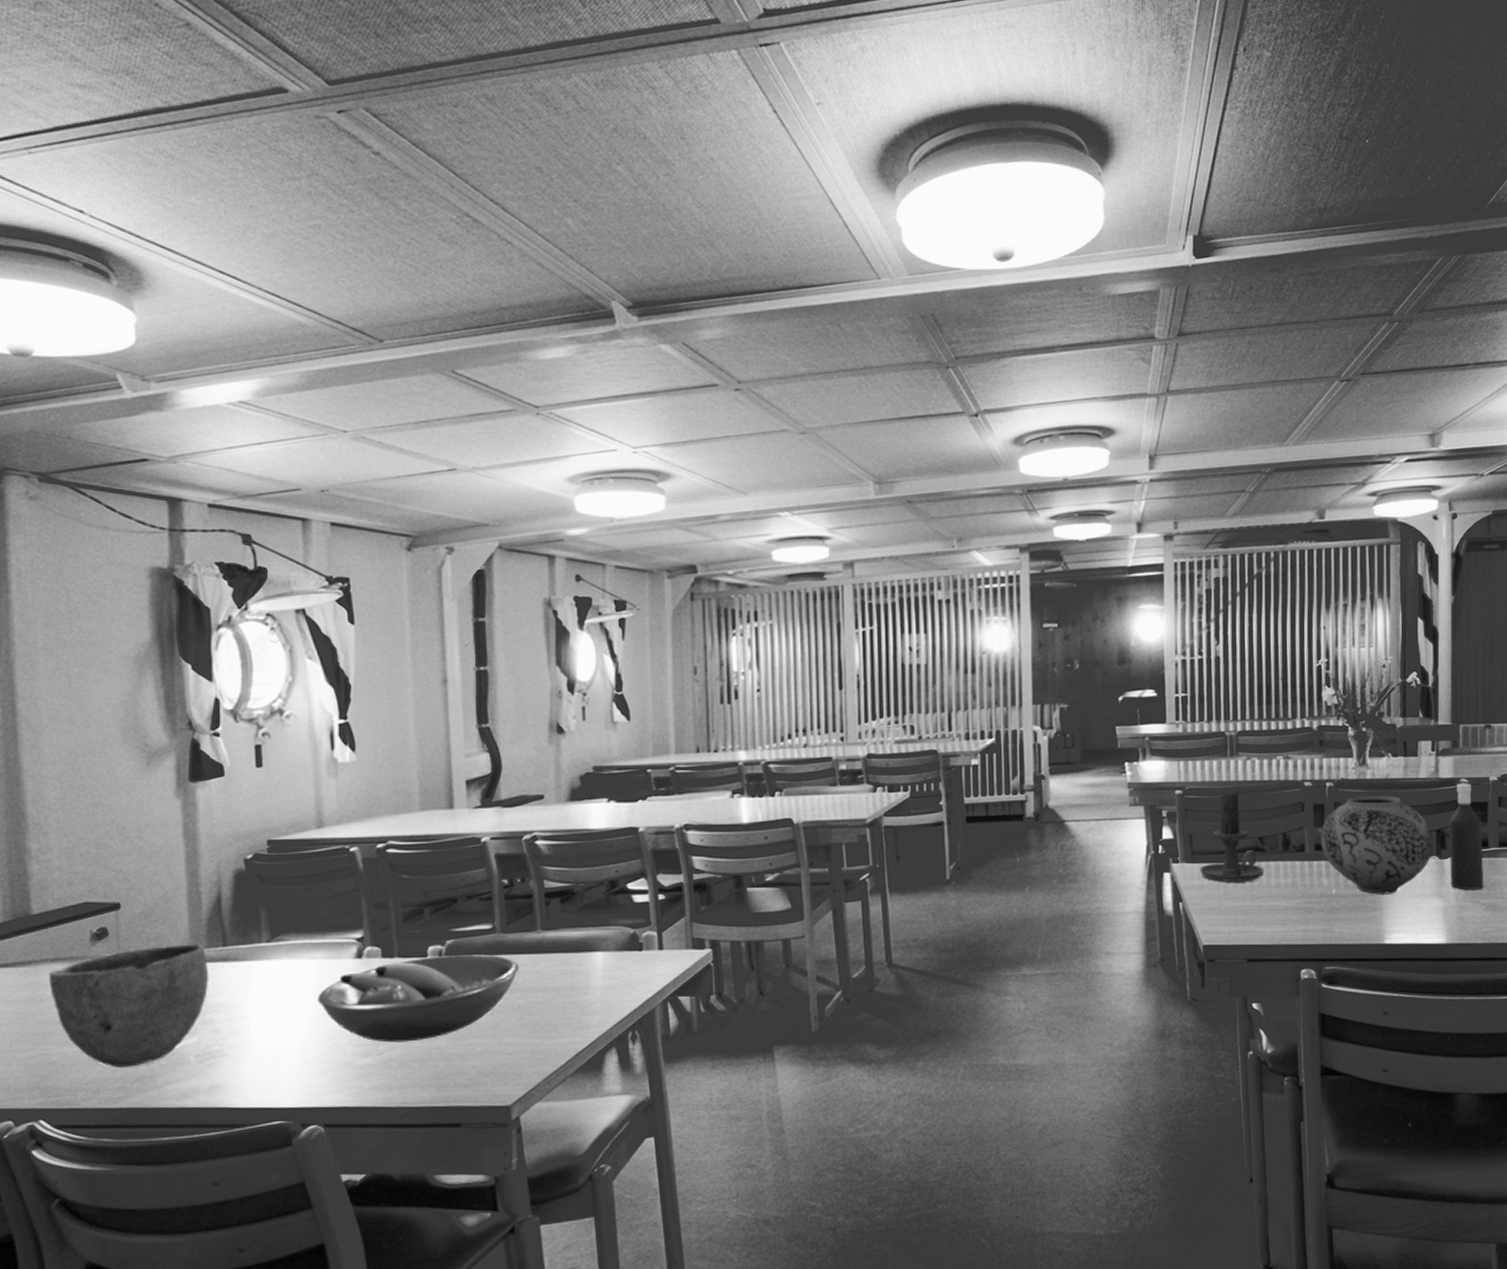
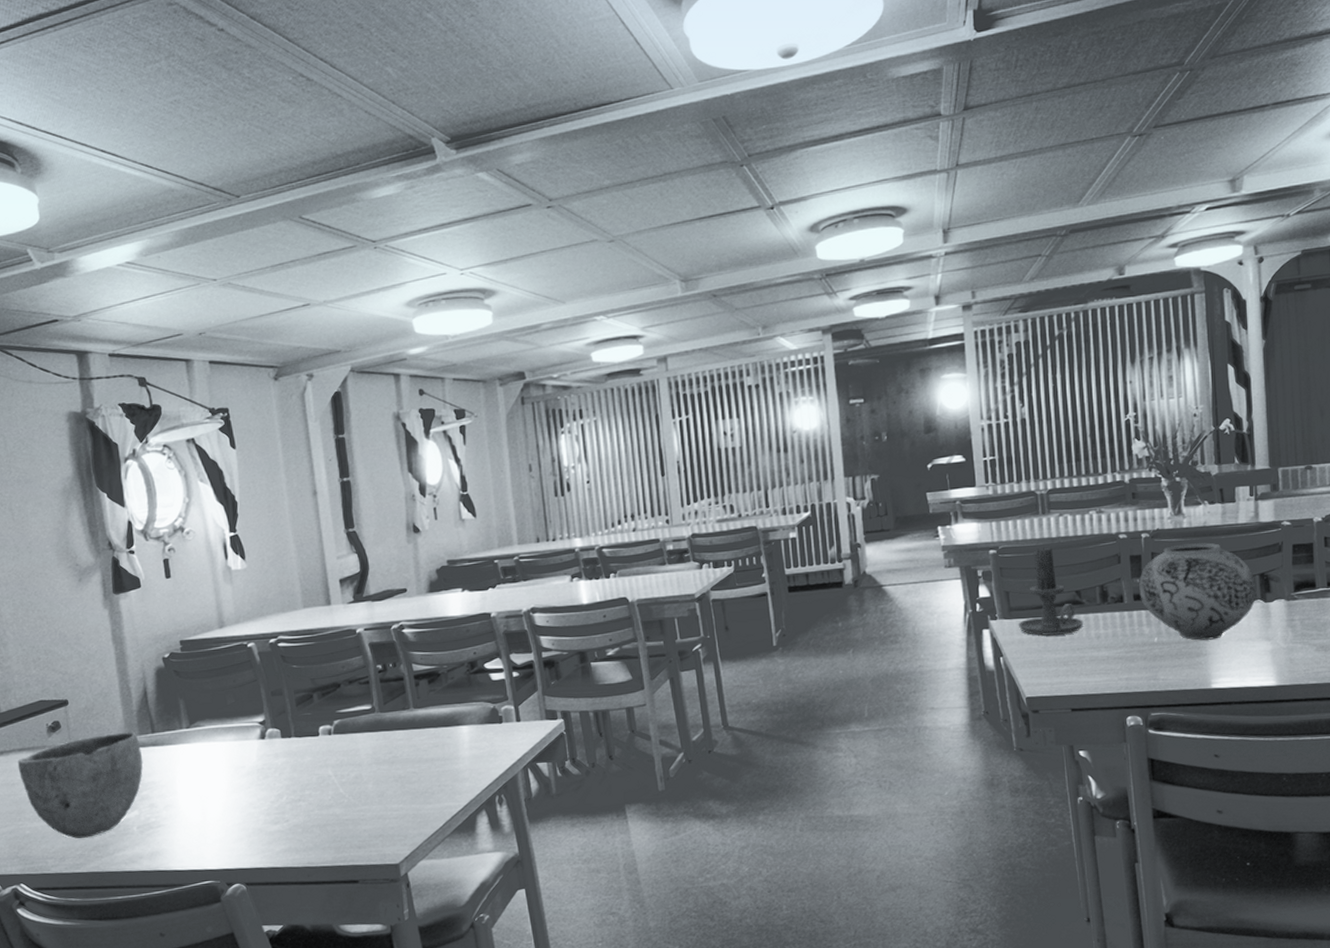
fruit bowl: present [317,954,520,1043] -> none [231,731,398,811]
bottle: present [1448,783,1484,890] -> none [1272,525,1314,632]

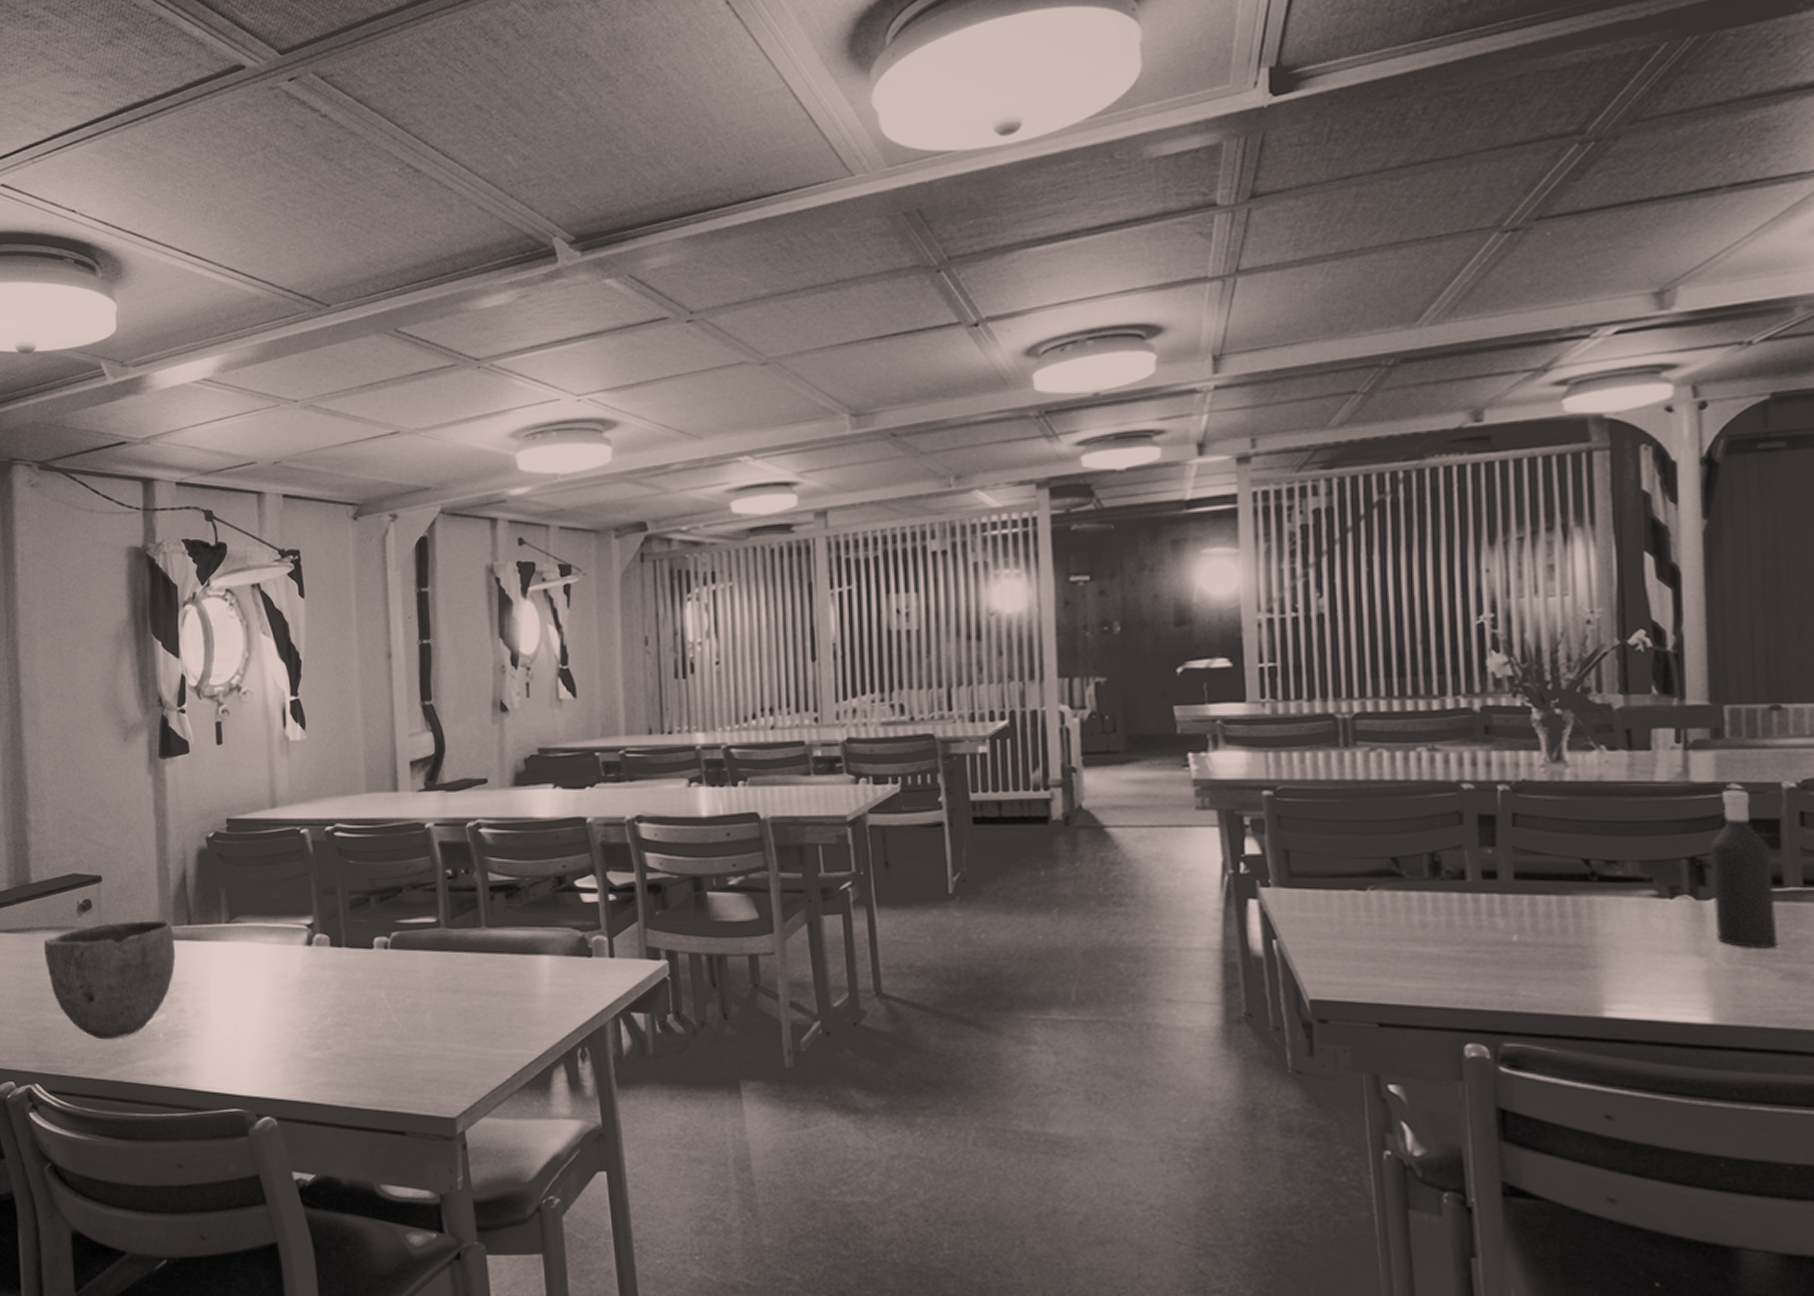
candle holder: present [1018,547,1084,636] -> none [1301,792,1402,917]
vase: present [1139,542,1257,641] -> none [1491,804,1683,947]
bottle: none [1272,525,1314,632] -> present [1710,790,1778,949]

